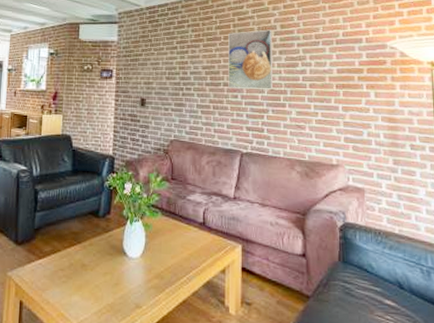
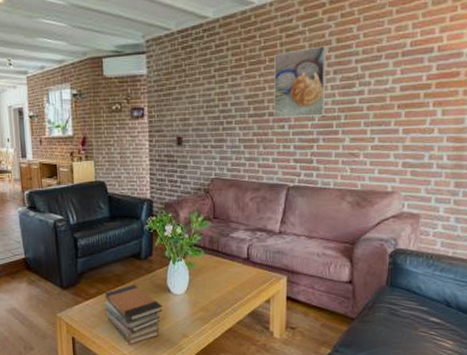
book stack: none [57,243,117,314] -> present [104,284,163,346]

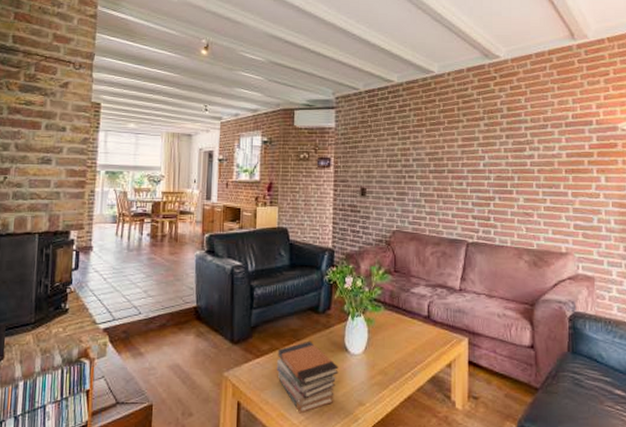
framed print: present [274,45,326,118] -> none [452,112,500,176]

